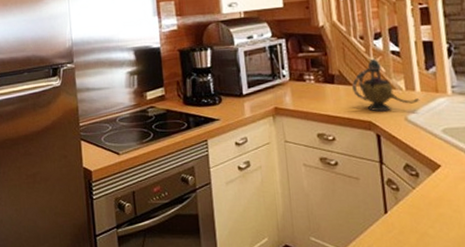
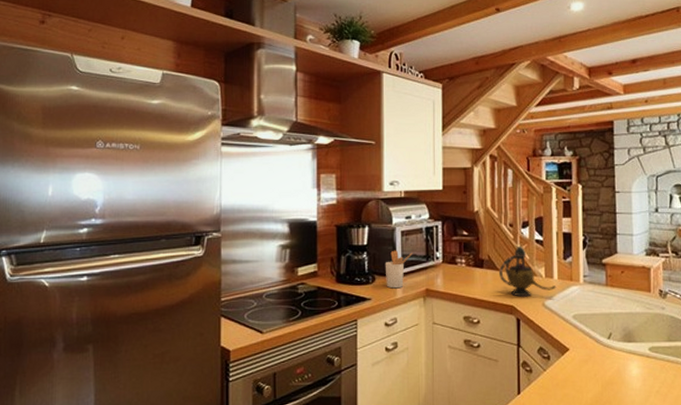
utensil holder: none [230,70,258,109] -> present [385,250,413,289]

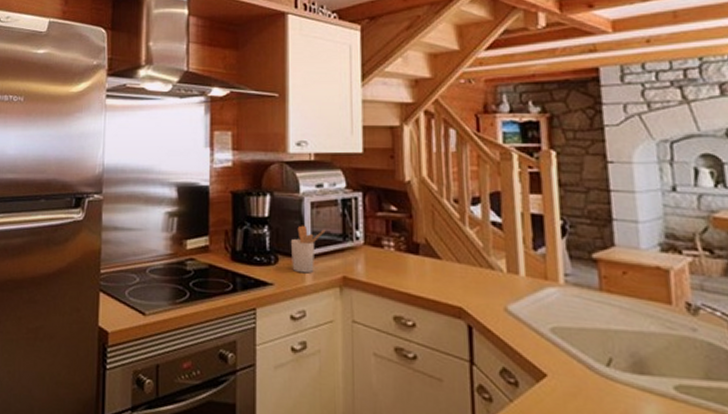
teapot: present [499,246,557,297] -> none [441,228,524,297]

